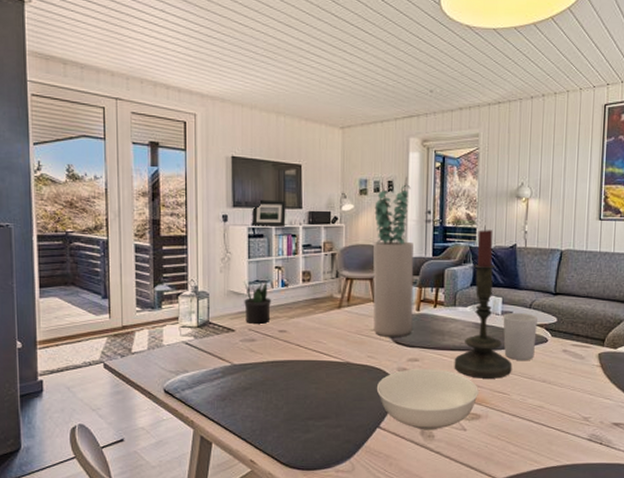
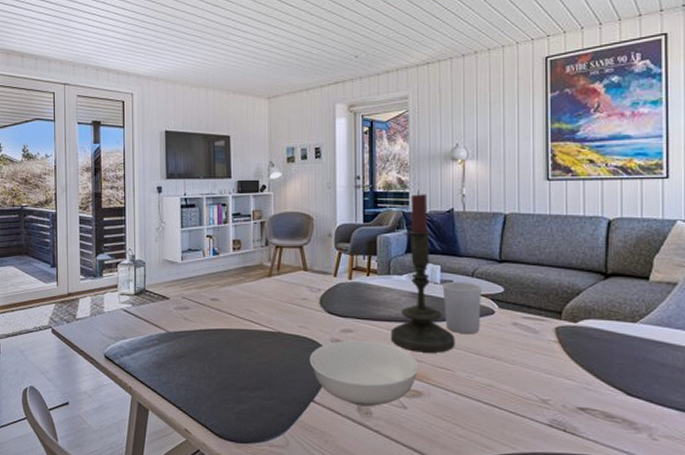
planter: present [244,281,271,325] -> none [178,249,203,293]
picture frame: present [252,201,286,227] -> none [184,172,216,196]
vase: present [373,176,414,337] -> none [302,142,345,307]

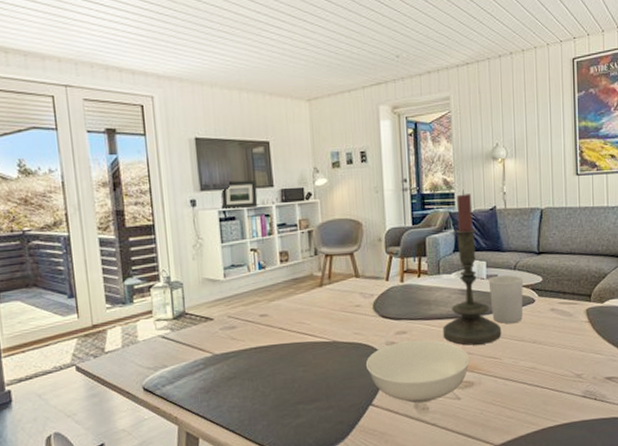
picture frame: none [184,172,216,196] -> present [221,180,258,209]

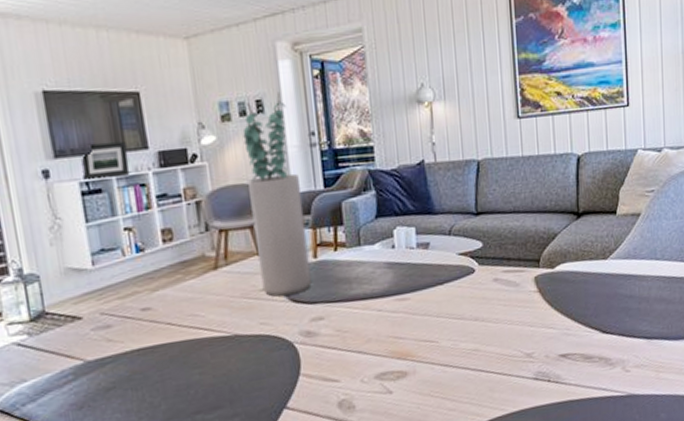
vase: none [349,145,398,312] -> present [242,91,311,297]
bowl: present [365,339,470,404] -> none [276,325,401,402]
candle: present [442,190,502,346] -> none [367,142,438,329]
candle holder: present [488,275,523,324] -> none [419,241,462,300]

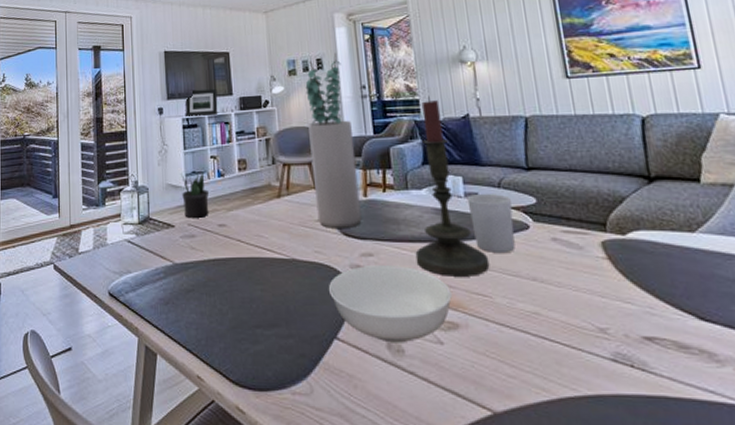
planter: none [87,248,127,307] -> present [182,171,209,219]
bowl: none [276,325,401,402] -> present [328,266,452,343]
candle: none [367,142,438,329] -> present [415,96,490,276]
candle holder: none [419,241,462,300] -> present [467,193,516,252]

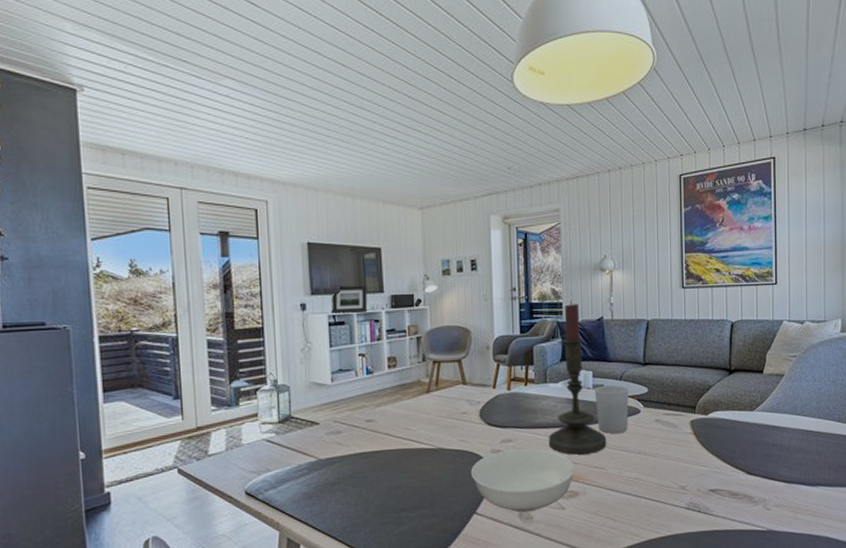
planter: present [182,171,209,219] -> none [327,369,356,416]
vase: present [305,52,362,228] -> none [458,254,504,419]

